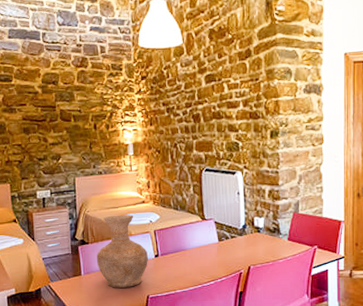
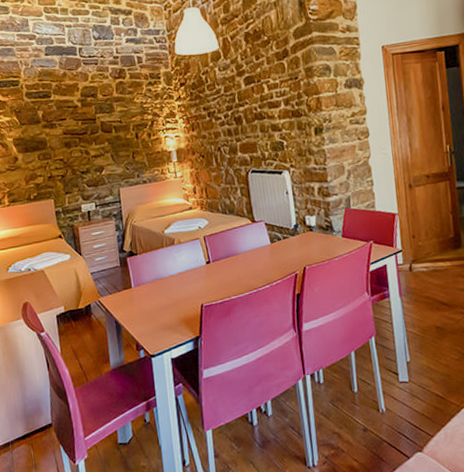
vase: present [97,214,148,288] -> none [146,222,200,299]

